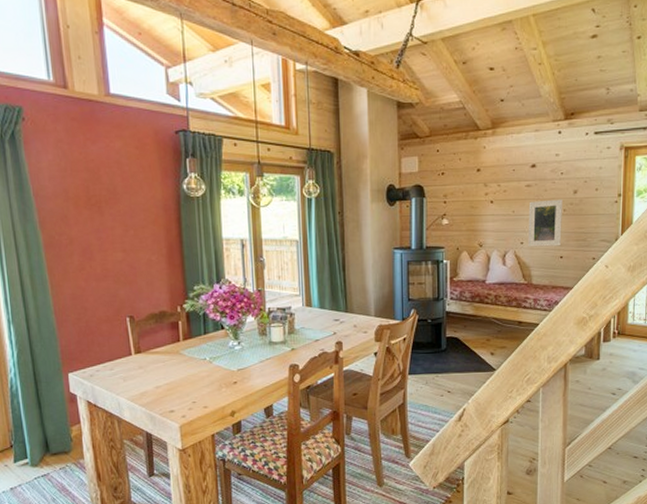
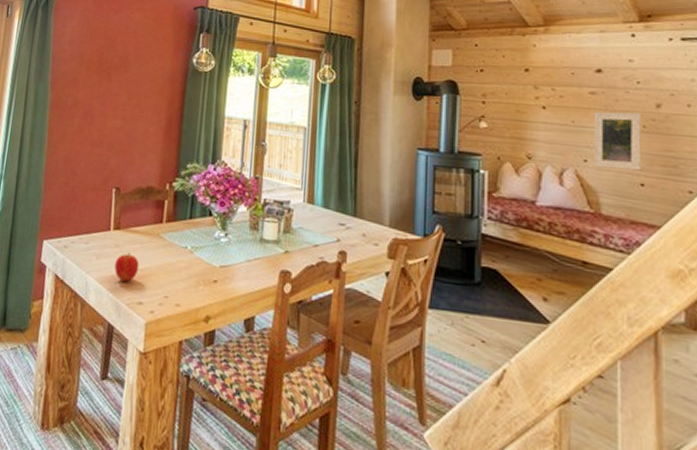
apple: none [142,371,165,397] -> present [114,252,139,283]

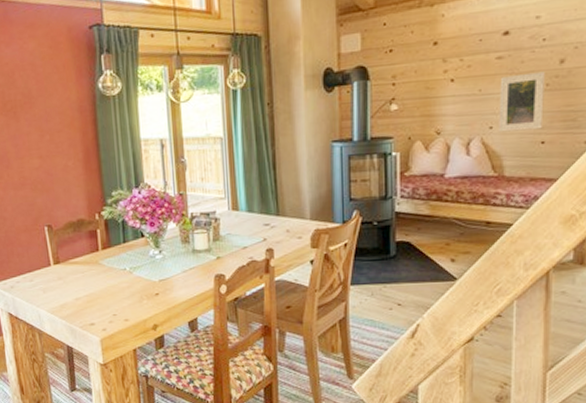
apple: present [114,252,139,283] -> none [62,282,85,309]

